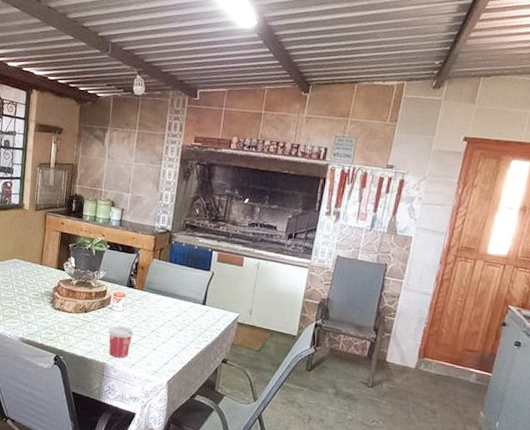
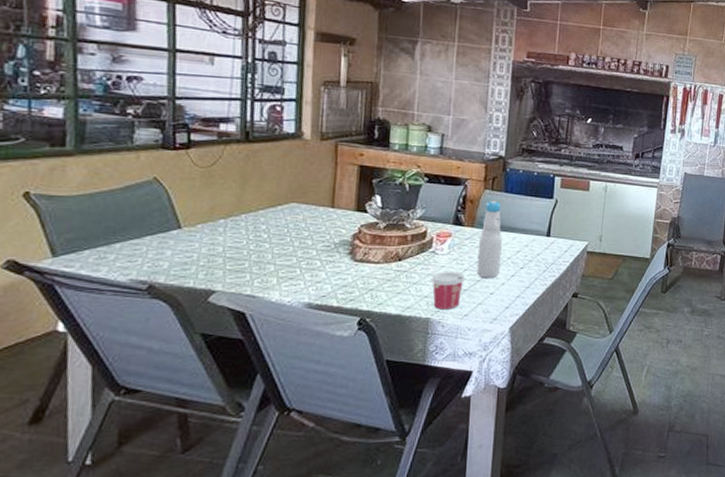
bottle: none [143,268,166,336] -> present [476,200,502,279]

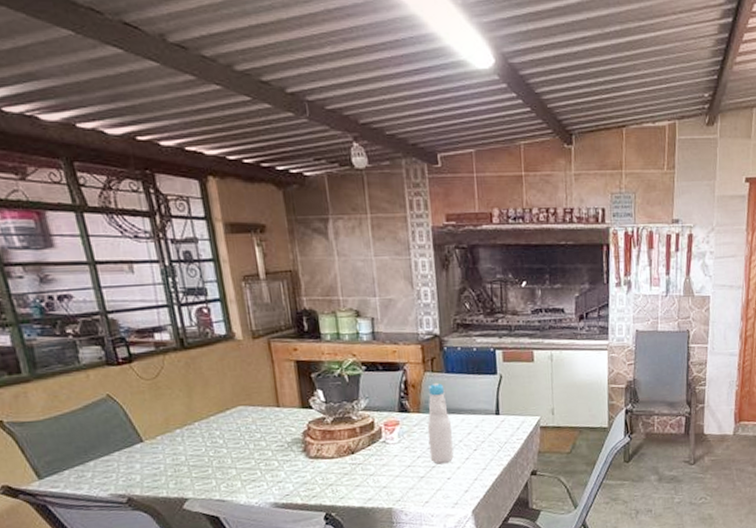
cup: present [430,271,466,309] -> none [386,459,421,499]

